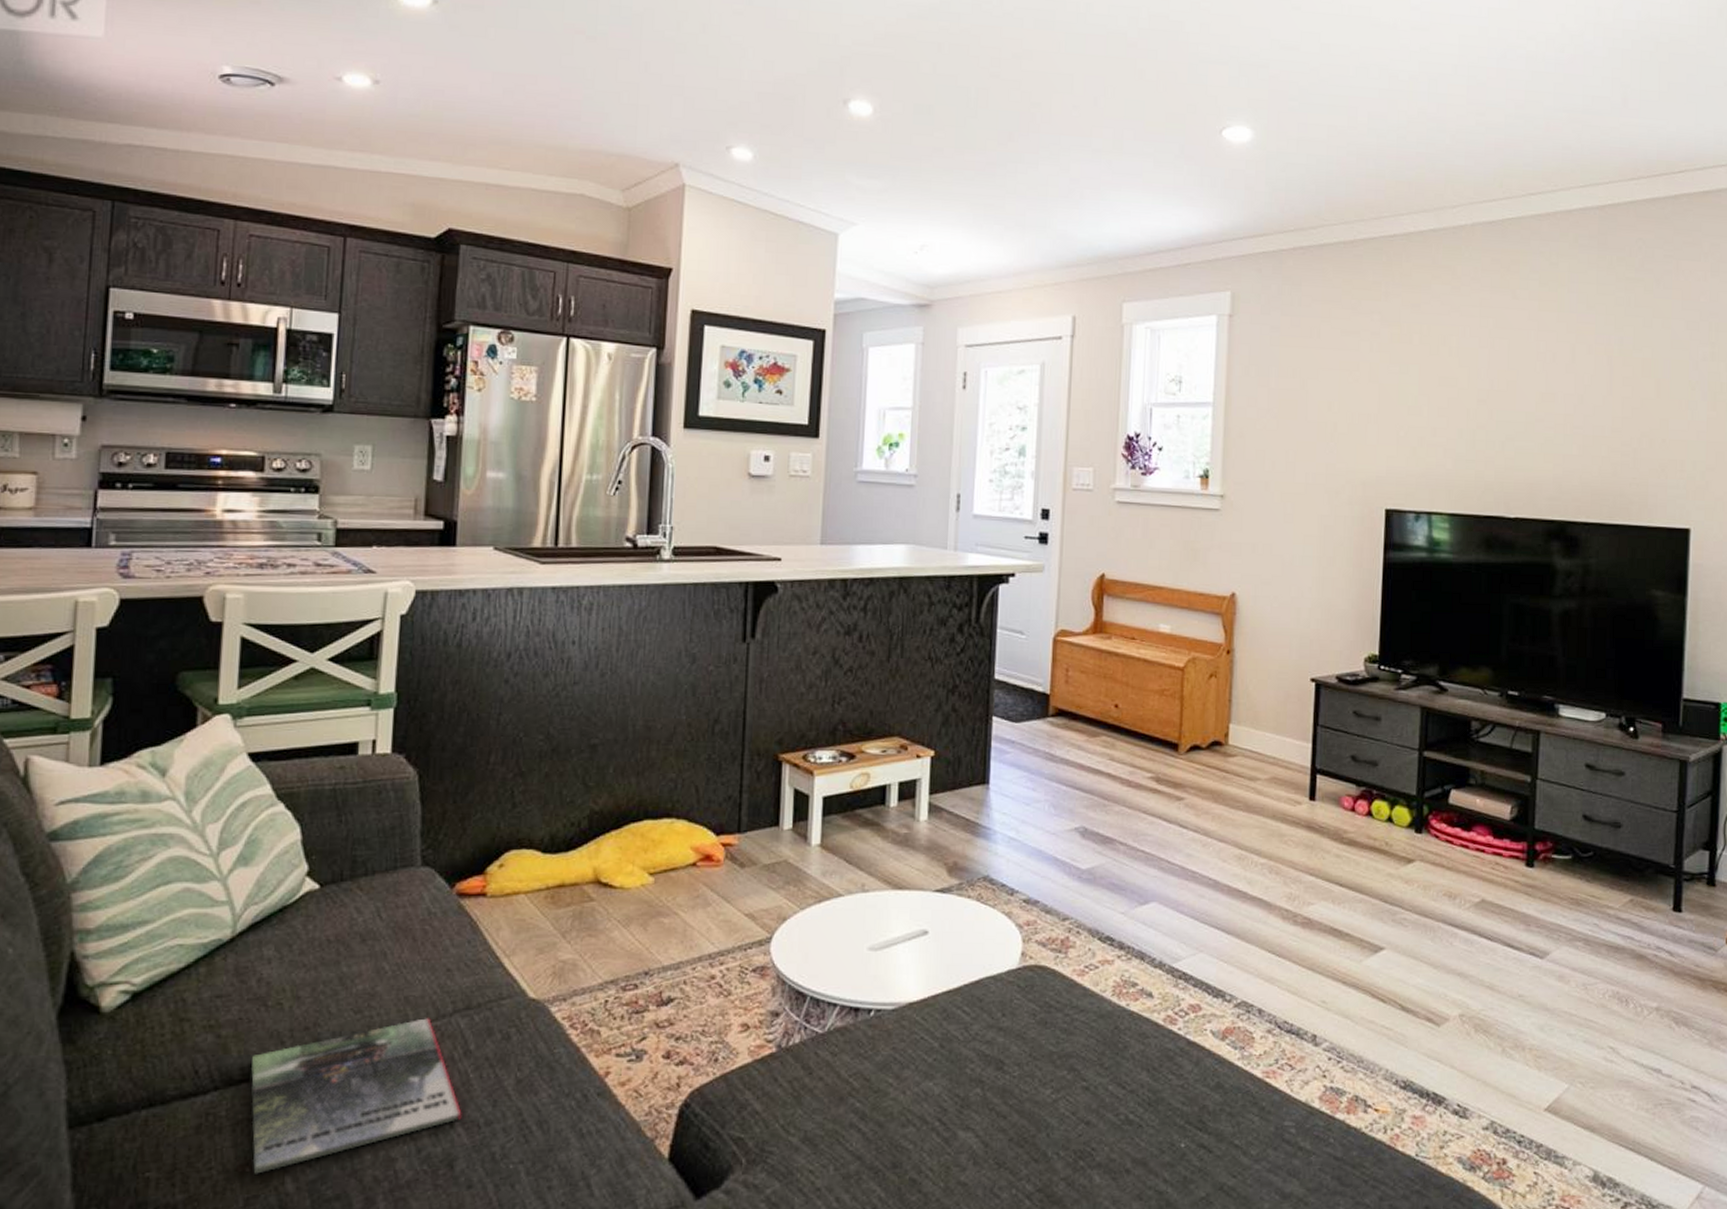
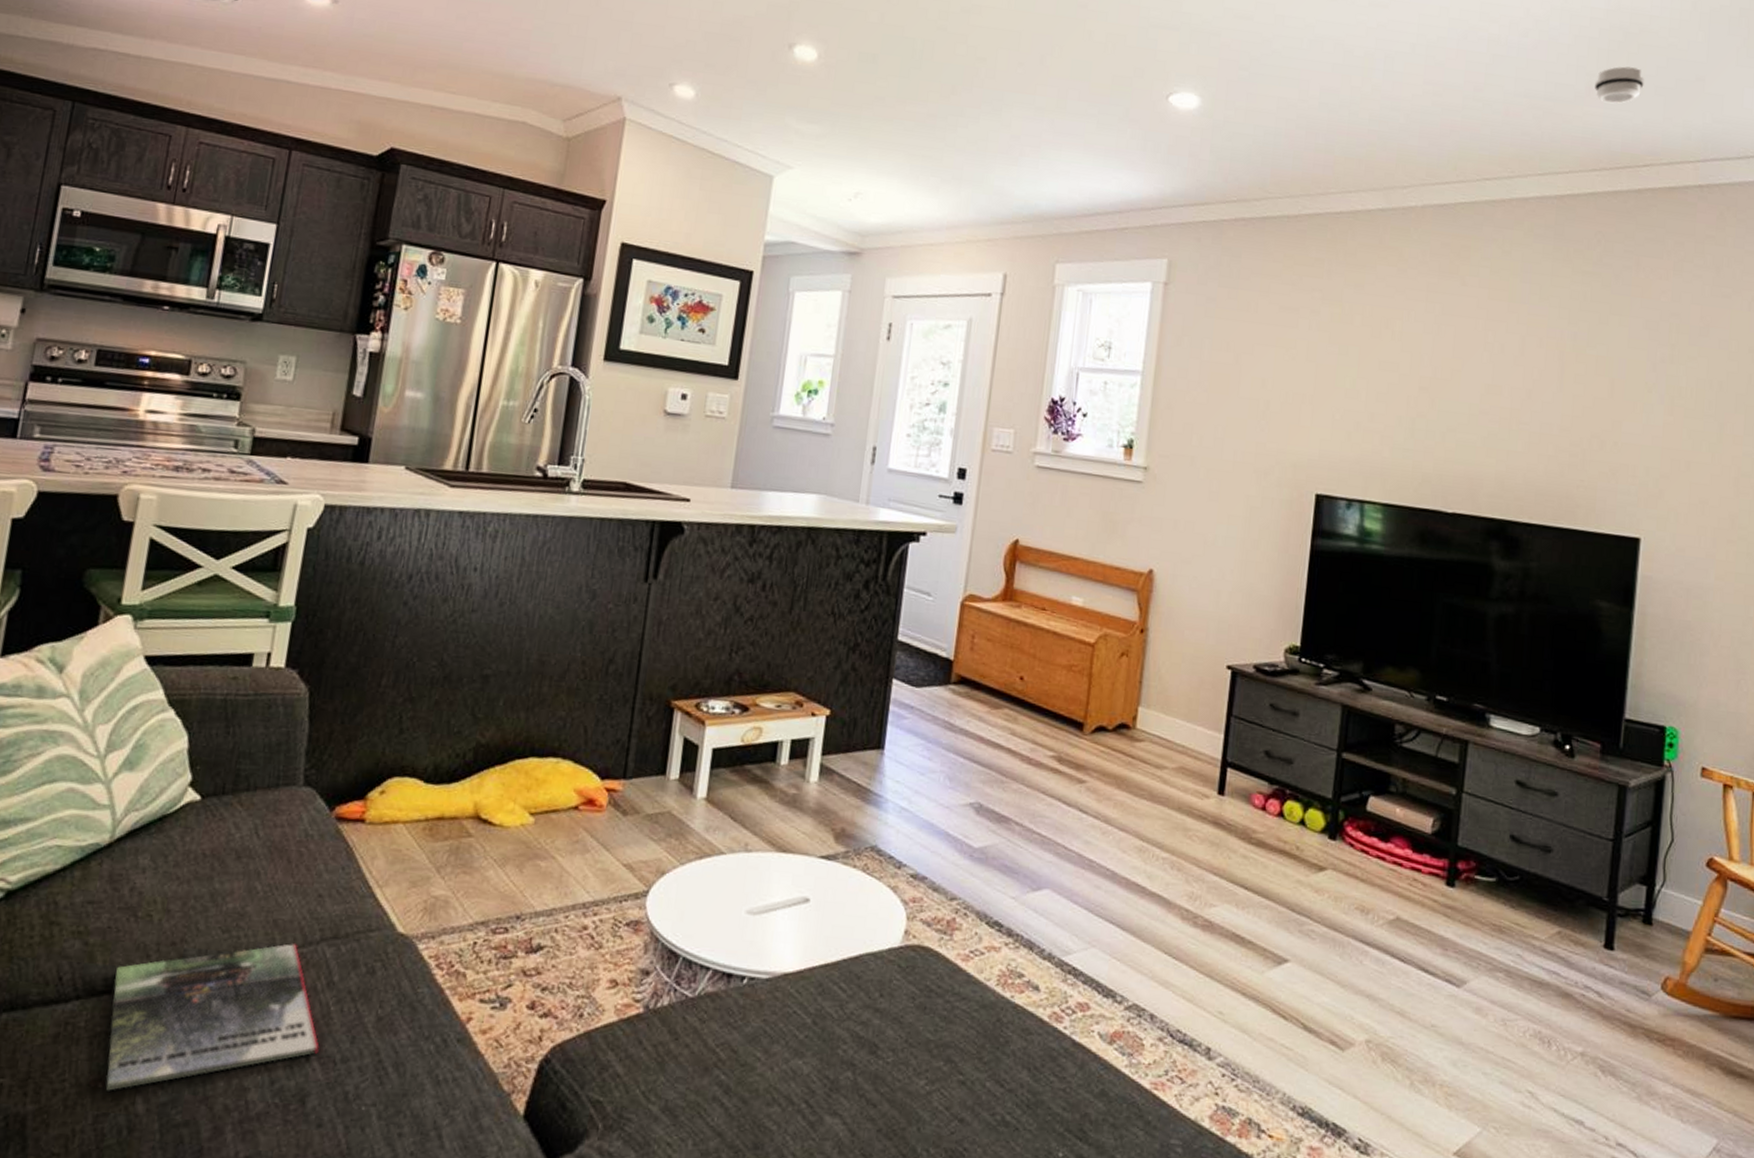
smoke detector: none [1629,76,1676,113] -> present [1594,66,1644,104]

